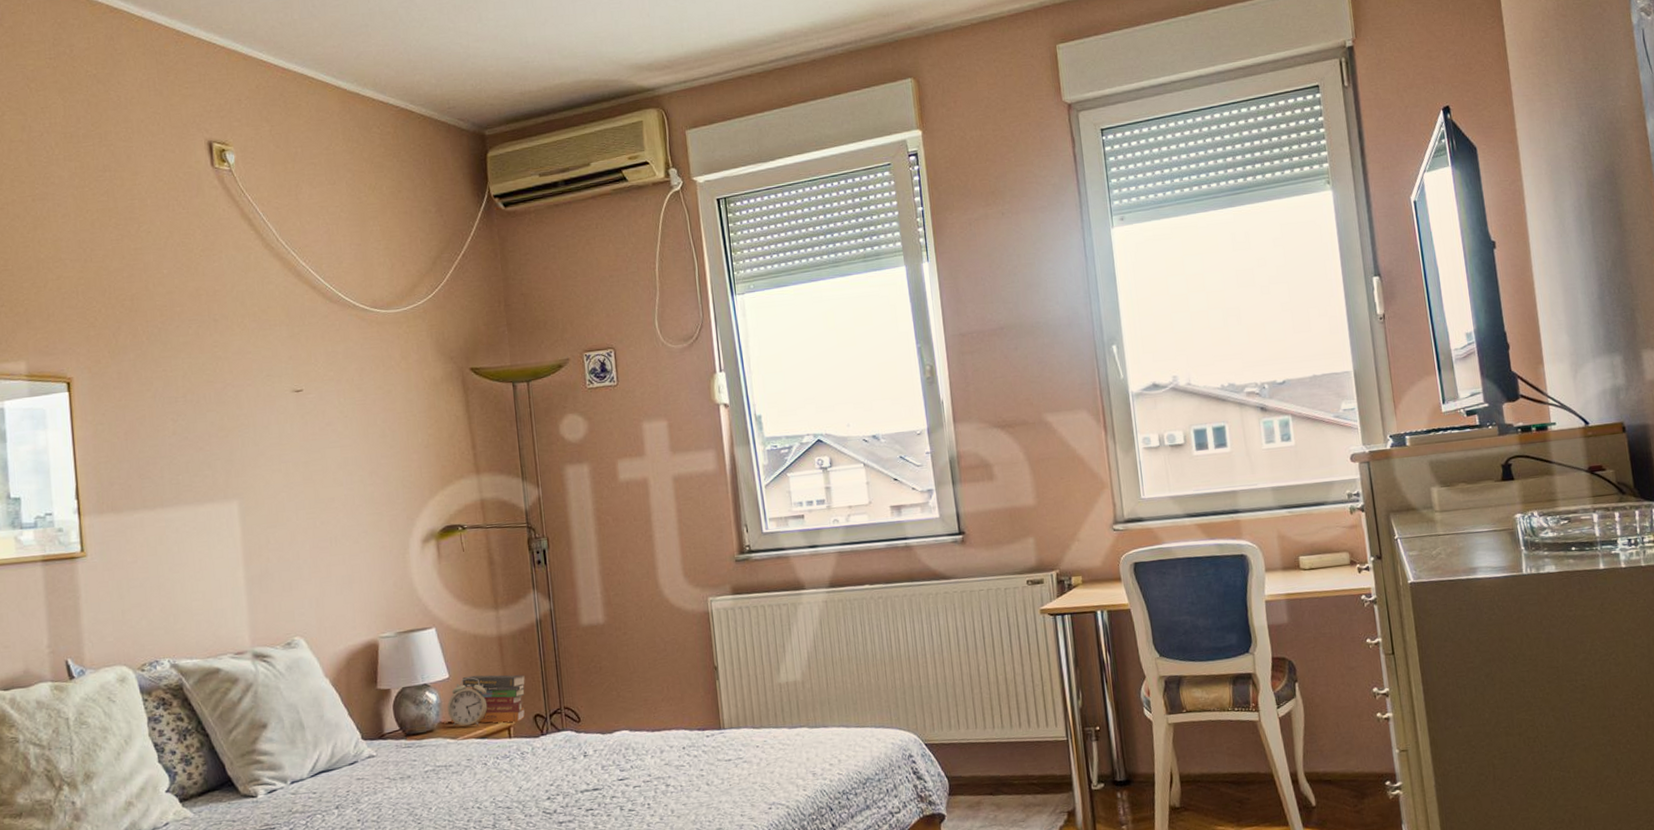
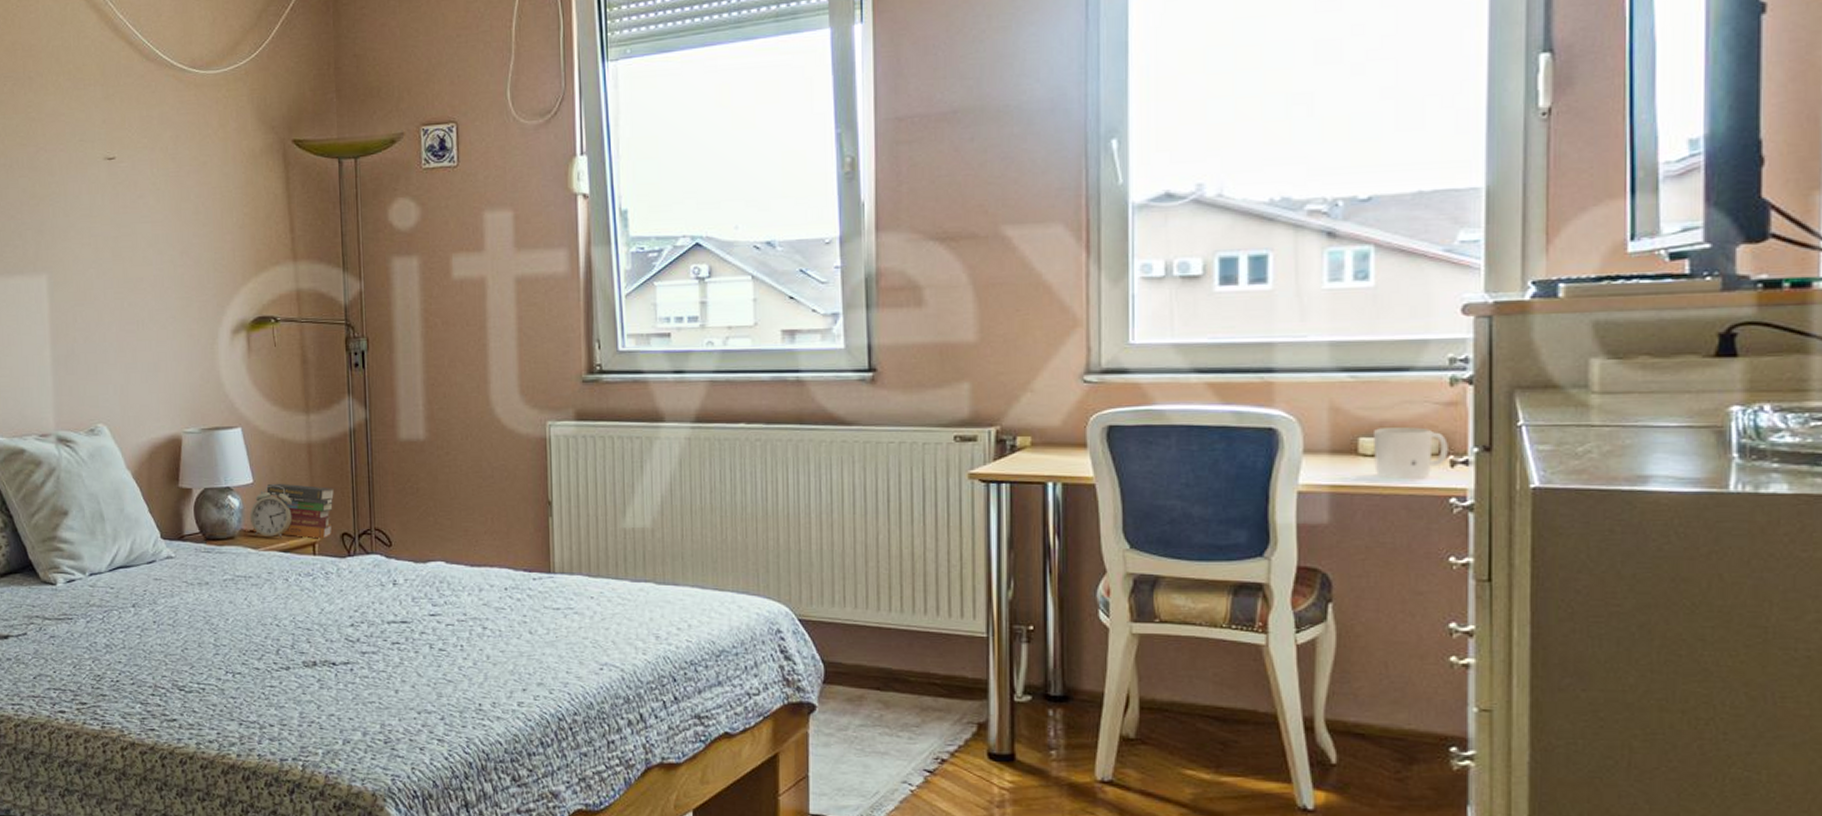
mug: none [1307,545,1356,585] -> present [1372,427,1448,479]

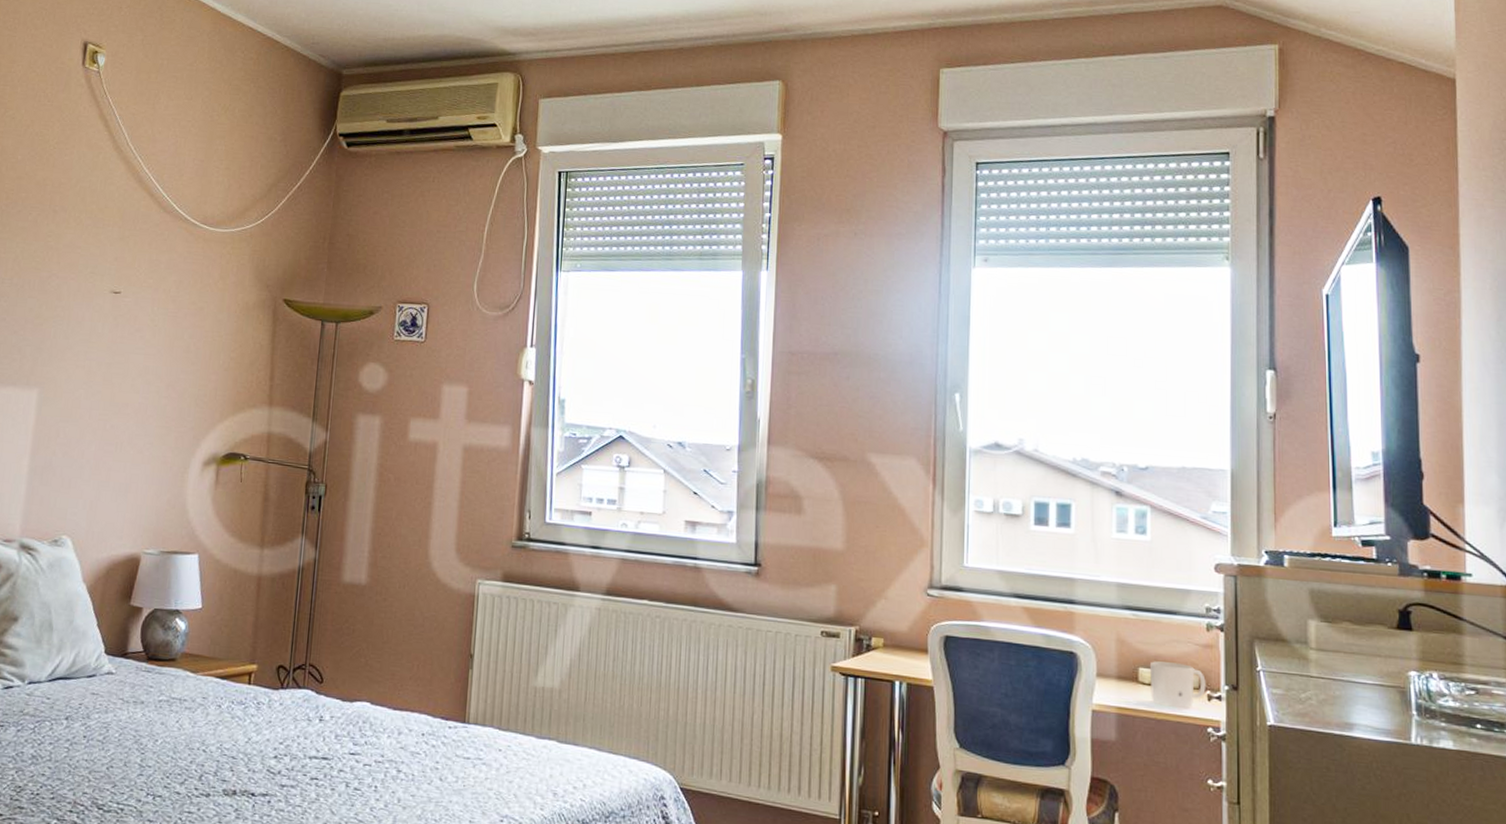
alarm clock: present [249,484,293,539] -> none [193,611,236,666]
books: present [252,483,335,539] -> none [194,610,278,670]

